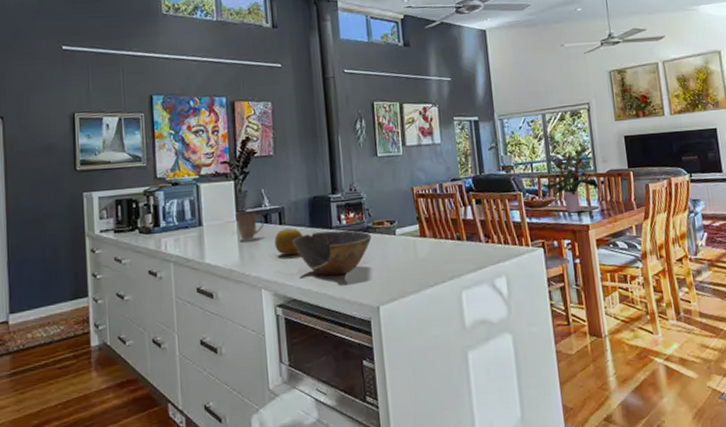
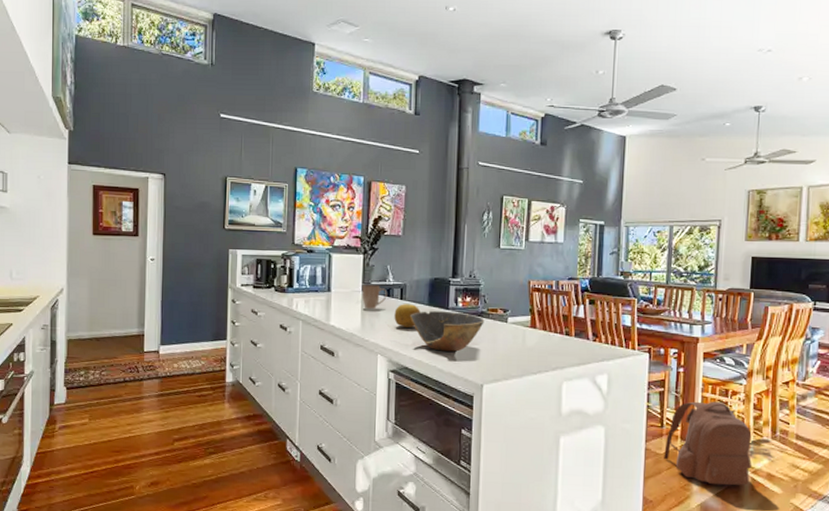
bouquet: present [541,151,599,213] -> none [657,265,716,325]
backpack: none [575,288,664,380] -> present [664,401,752,486]

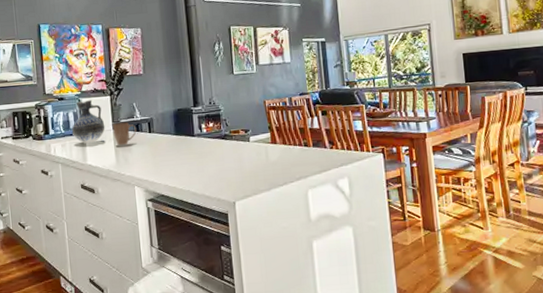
ceramic jug: none [317,255,354,303] -> present [71,99,105,144]
fruit: present [394,304,421,328] -> none [145,136,169,158]
bowl: present [409,311,484,352] -> none [159,137,229,176]
backpack: present [664,401,752,486] -> none [410,189,492,268]

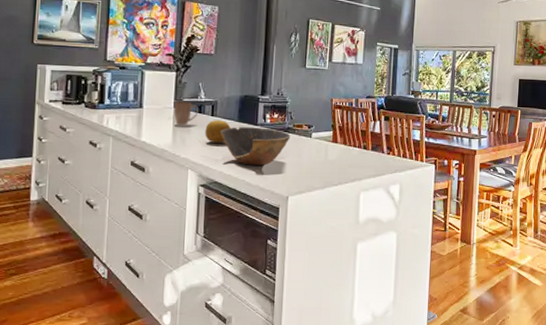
ceramic jug: present [71,99,105,144] -> none [129,72,166,119]
fruit: none [145,136,169,158] -> present [205,120,231,143]
bowl: none [159,137,229,176] -> present [220,127,291,166]

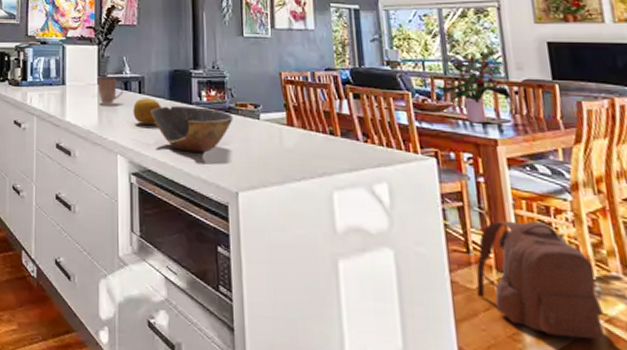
bouquet: none [442,86,490,139] -> present [434,52,512,124]
backpack: none [447,206,518,281] -> present [476,220,604,339]

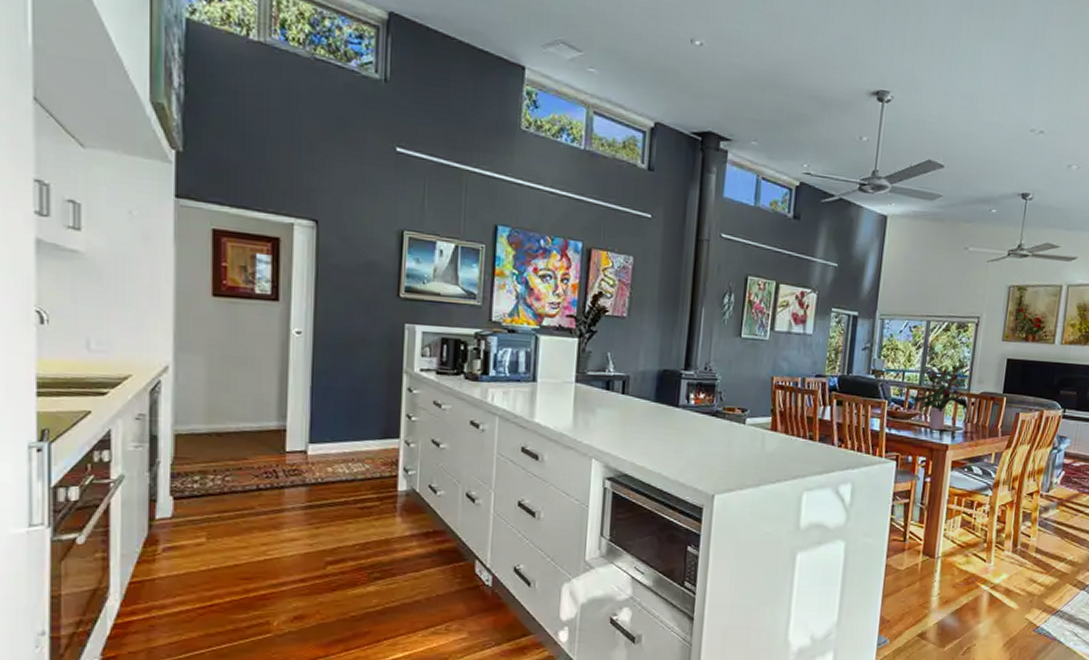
mug: present [97,76,125,105] -> none [574,374,607,405]
fruit: present [133,98,161,125] -> none [613,399,645,428]
bowl: present [149,106,233,153] -> none [632,408,720,457]
backpack: present [476,220,604,339] -> none [904,513,993,602]

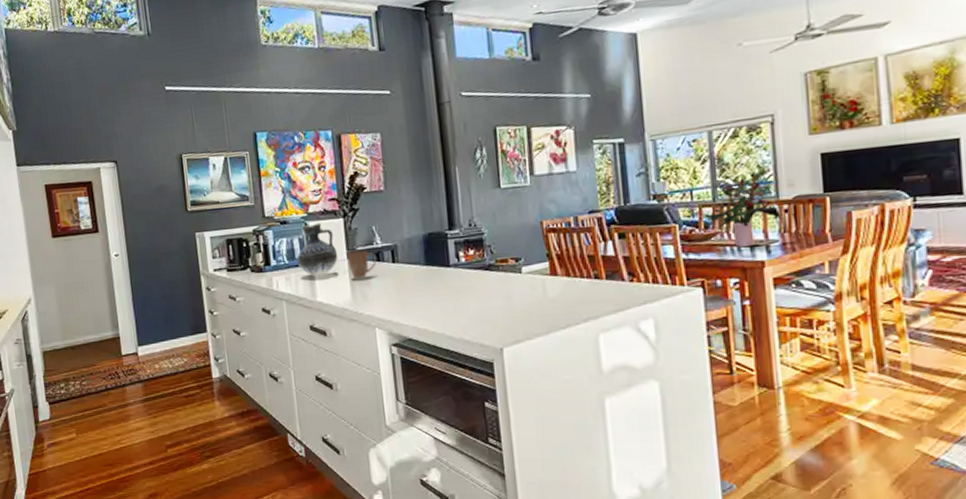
ceramic jug: none [519,338,566,396] -> present [297,222,338,276]
mug: none [574,374,607,405] -> present [346,249,377,279]

